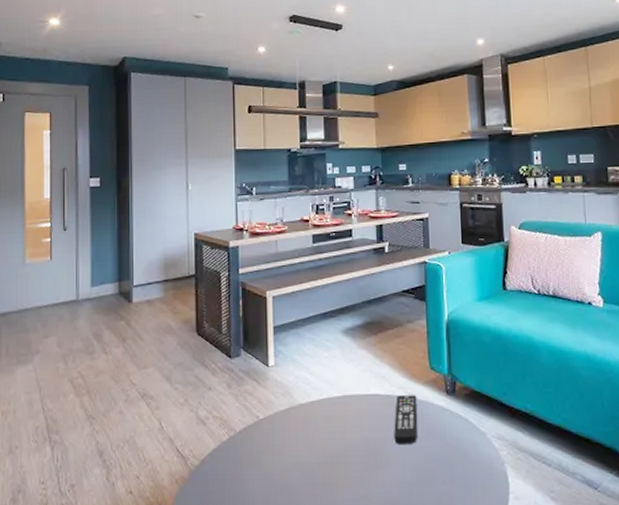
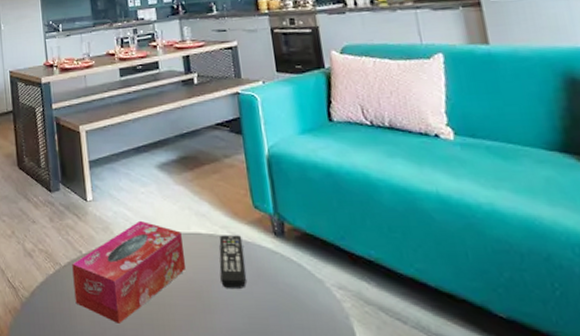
tissue box: none [248,384,363,485] -> present [72,220,186,323]

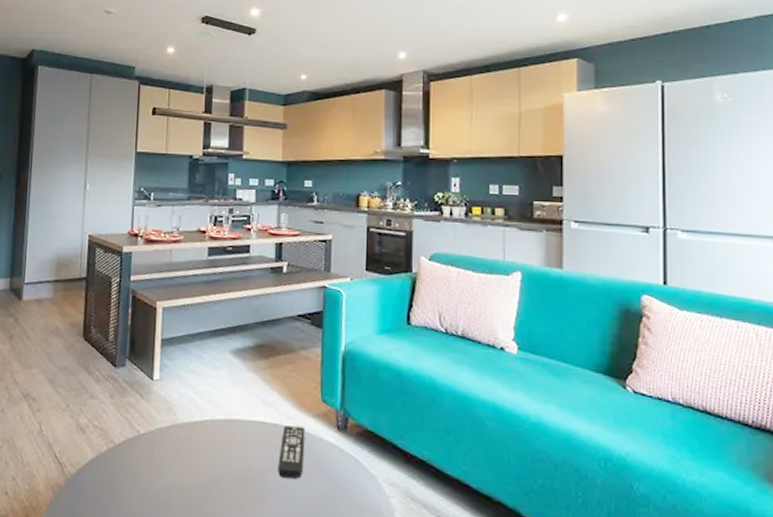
tissue box: present [72,220,186,323] -> none [125,404,246,506]

